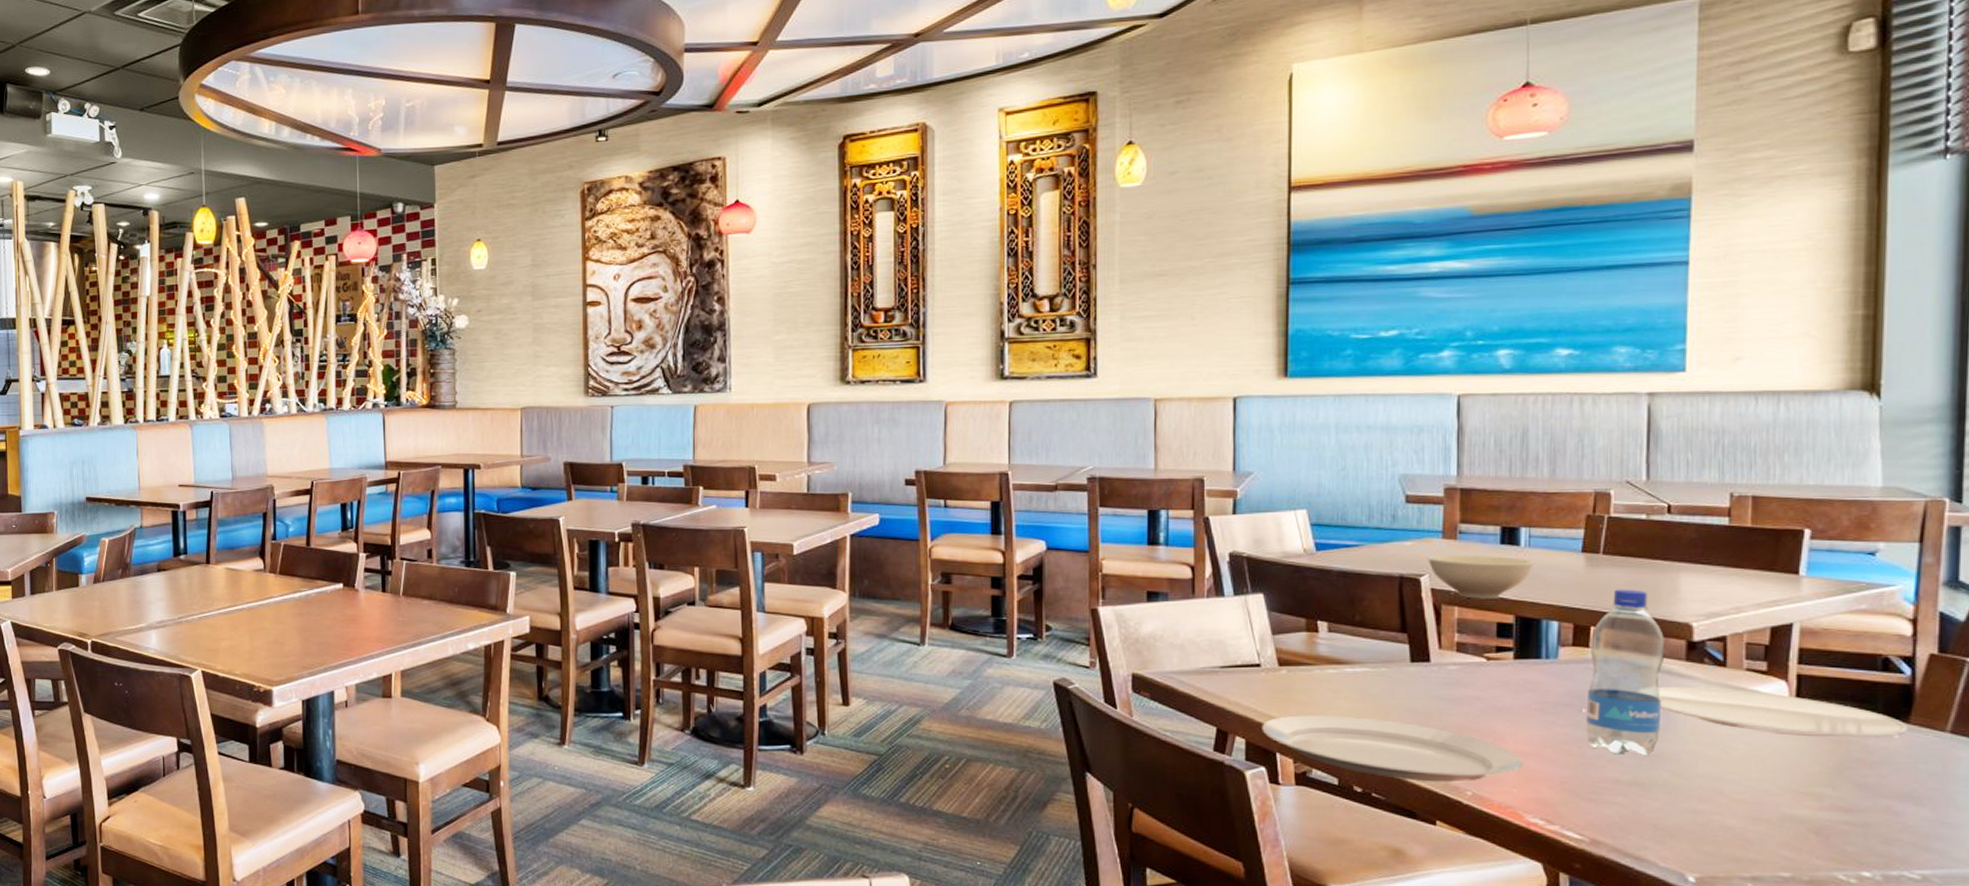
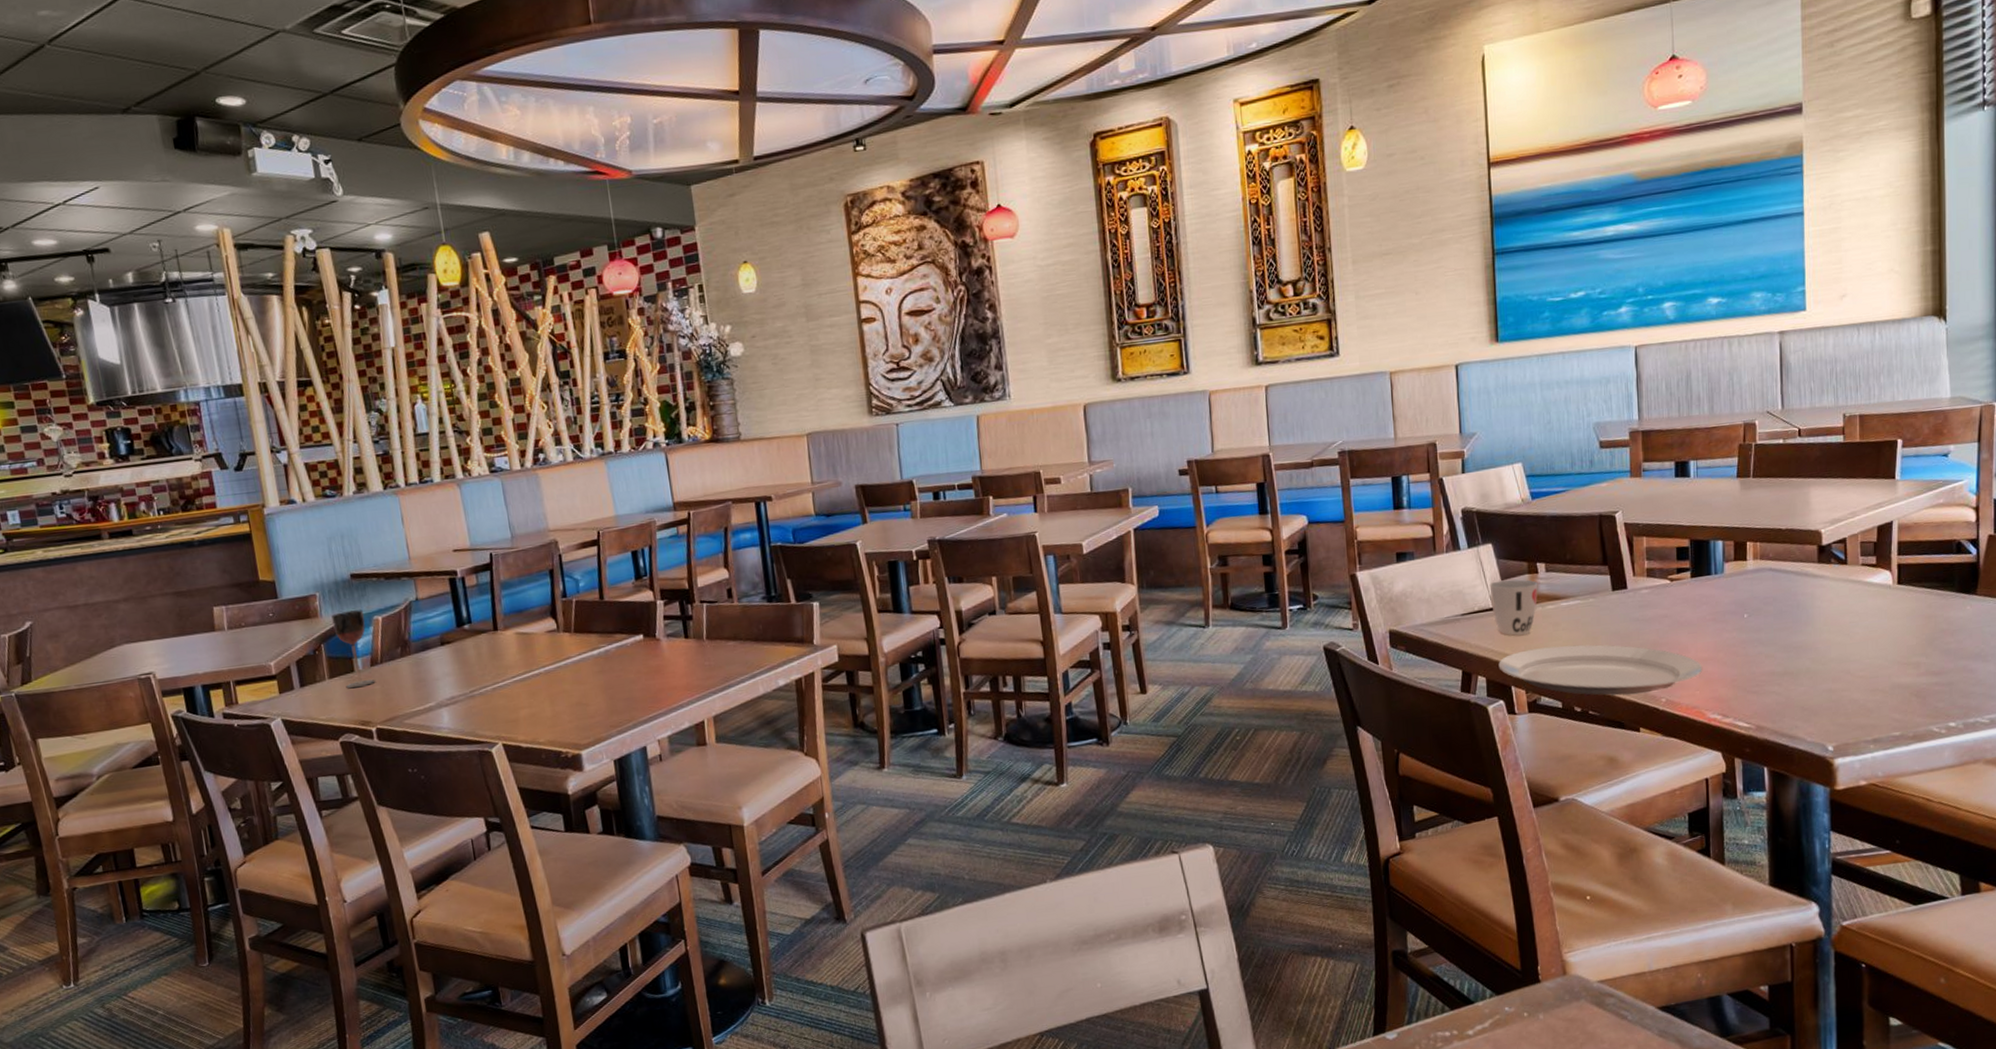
wineglass: none [65,531,96,602] -> present [331,609,375,688]
cup: none [1257,635,1317,699] -> present [1489,579,1538,637]
bowl: present [1427,555,1535,599] -> none [1619,488,1702,529]
bottle: present [1585,589,1666,755] -> none [1747,505,1803,650]
plate: present [1658,686,1909,738] -> none [1799,582,1977,617]

